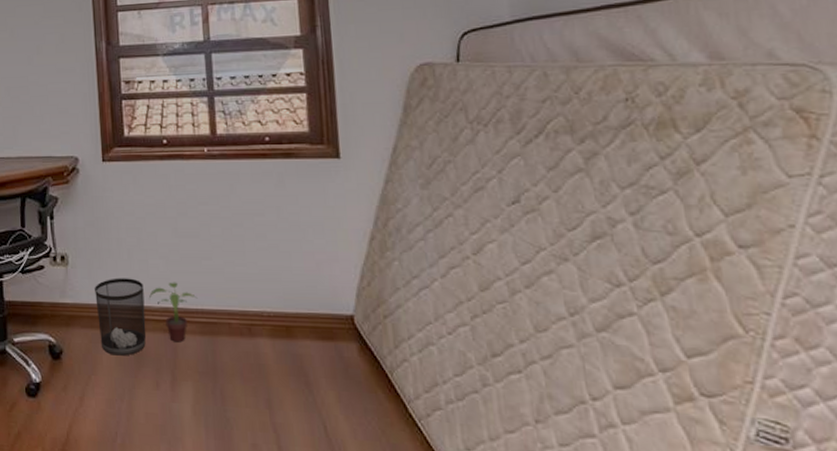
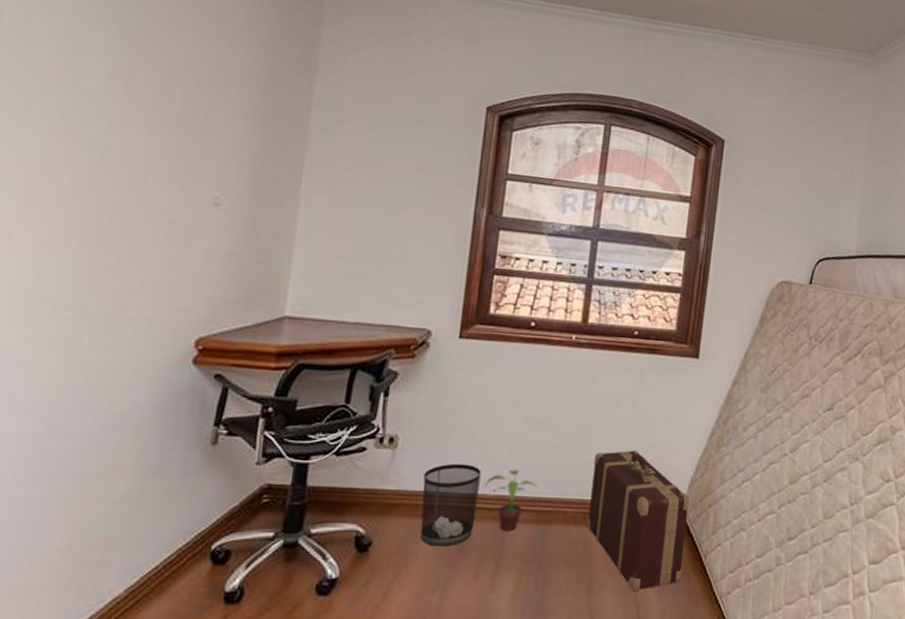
suitcase: none [248,259,368,408] -> present [586,450,690,591]

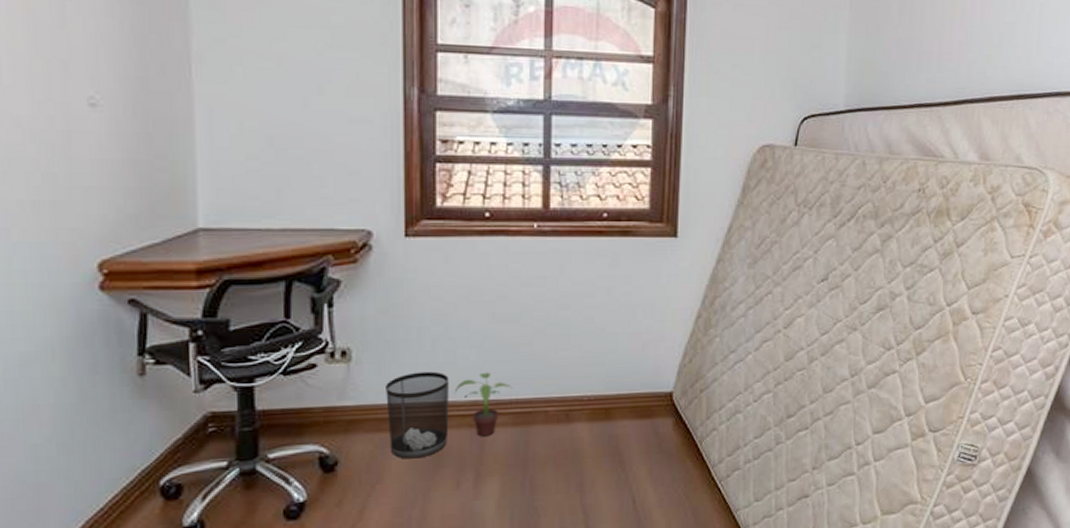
suitcase: present [586,450,690,591] -> none [570,341,679,484]

